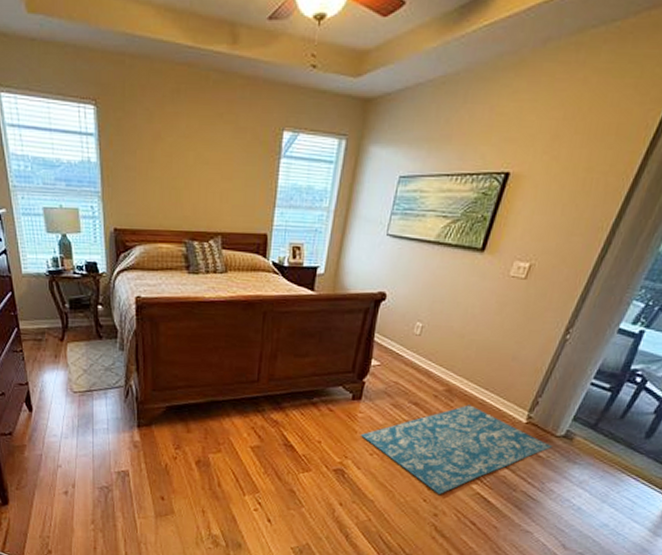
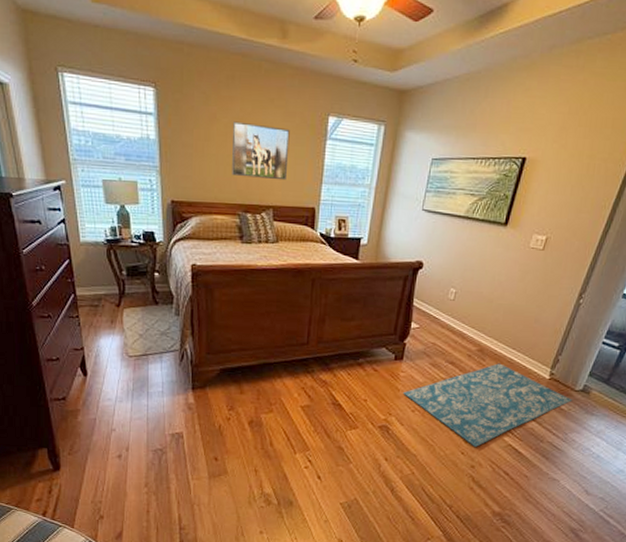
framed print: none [177,140,240,205] -> present [232,121,290,181]

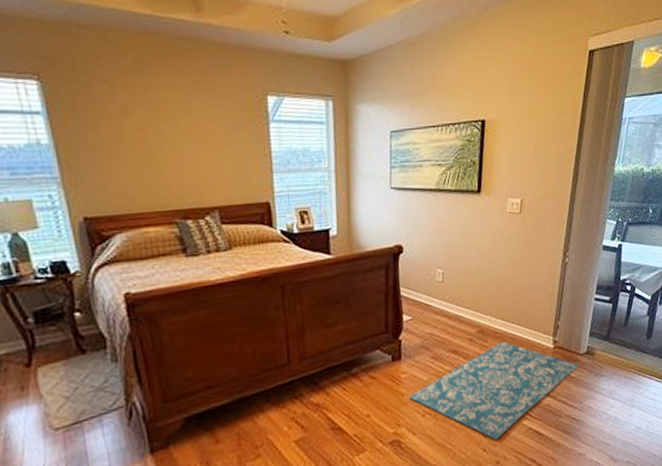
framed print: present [232,121,290,181] -> none [150,111,229,178]

